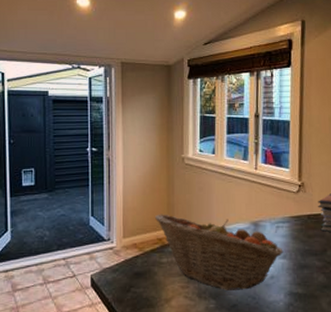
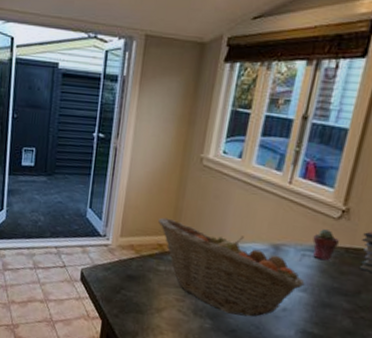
potted succulent: none [282,203,302,229] -> present [312,229,339,262]

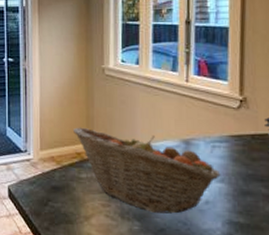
potted succulent: present [312,229,339,262] -> none [219,120,244,150]

